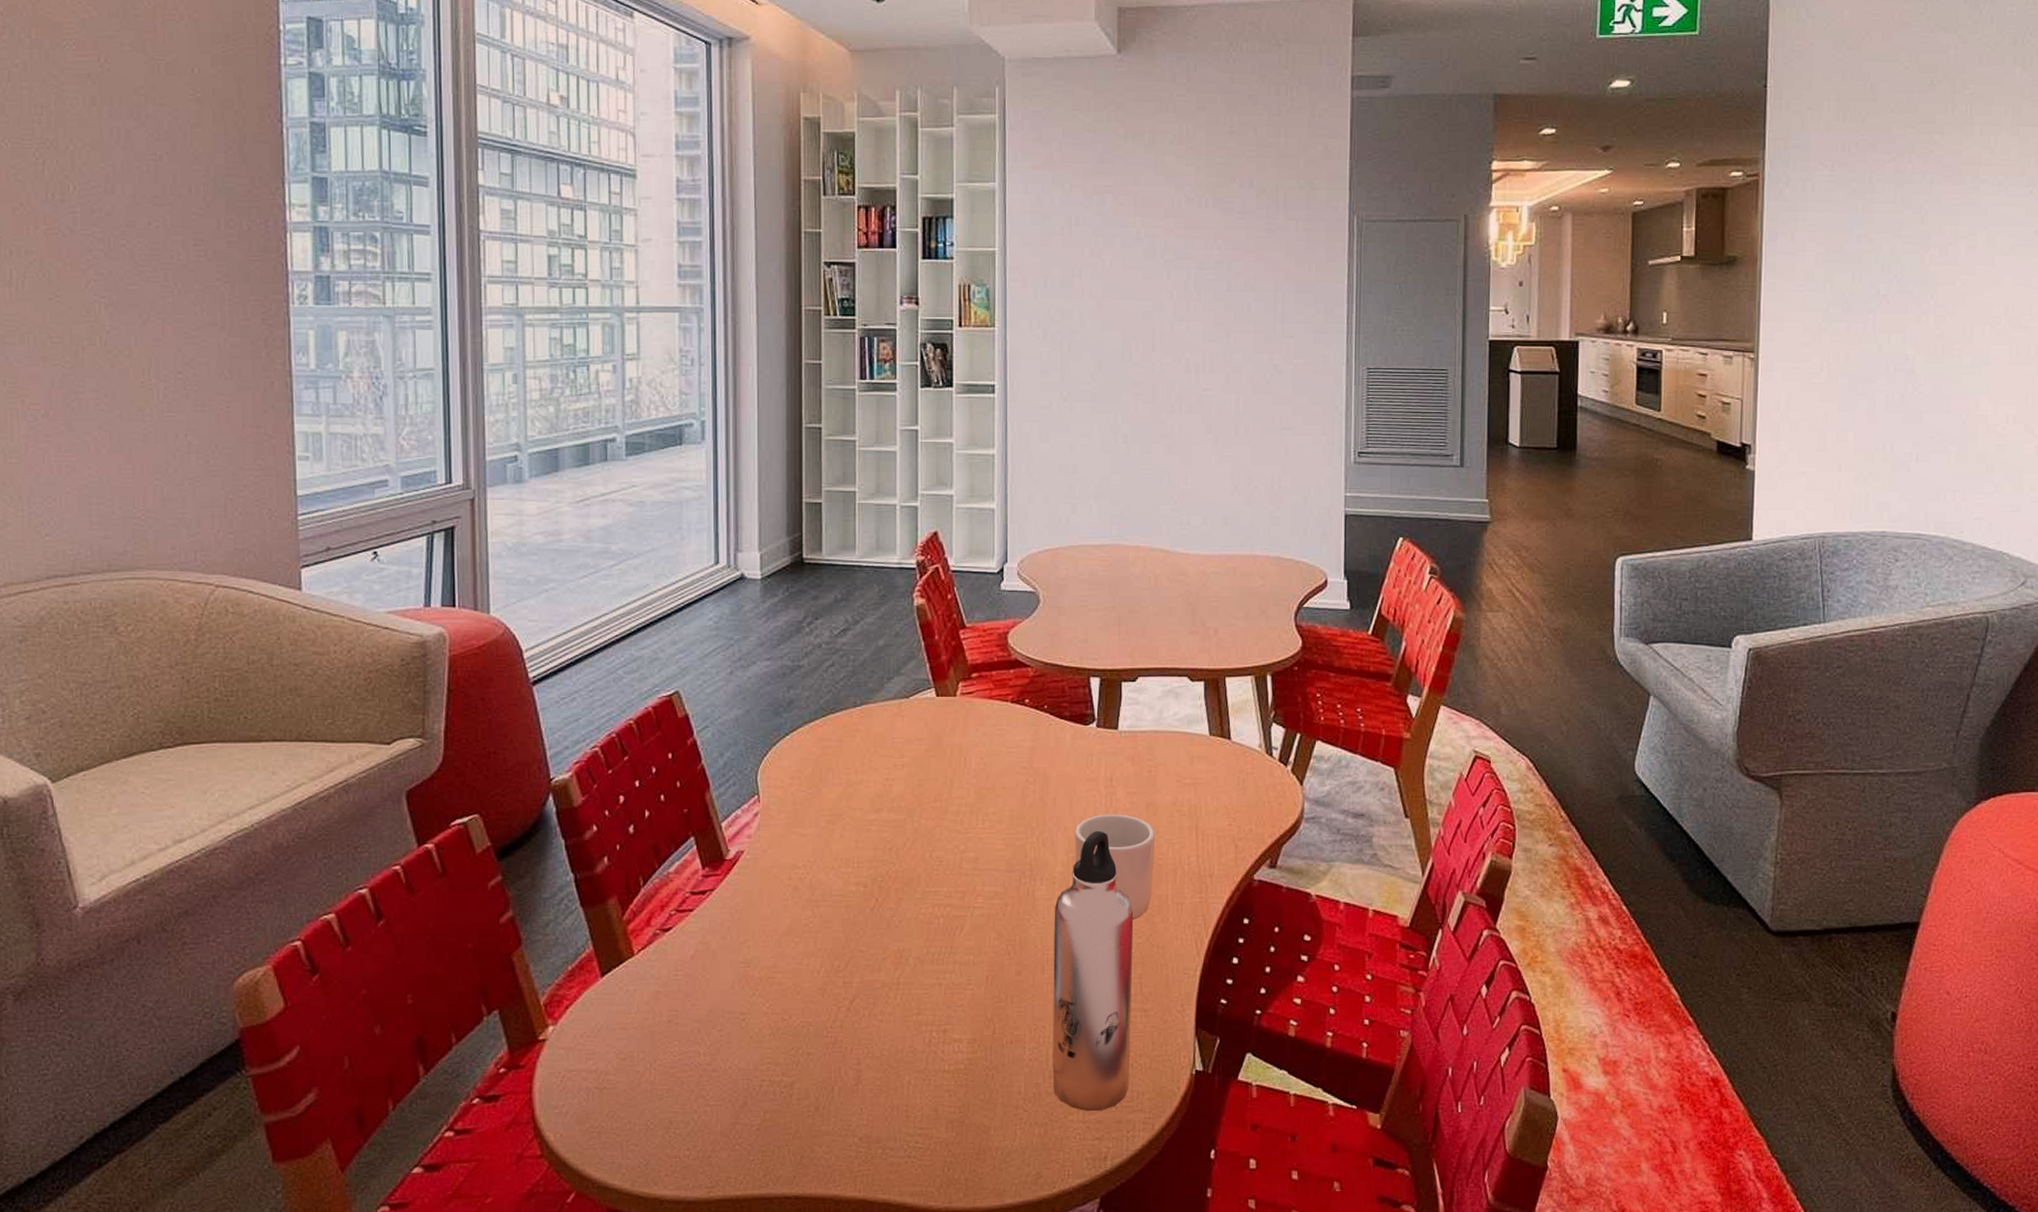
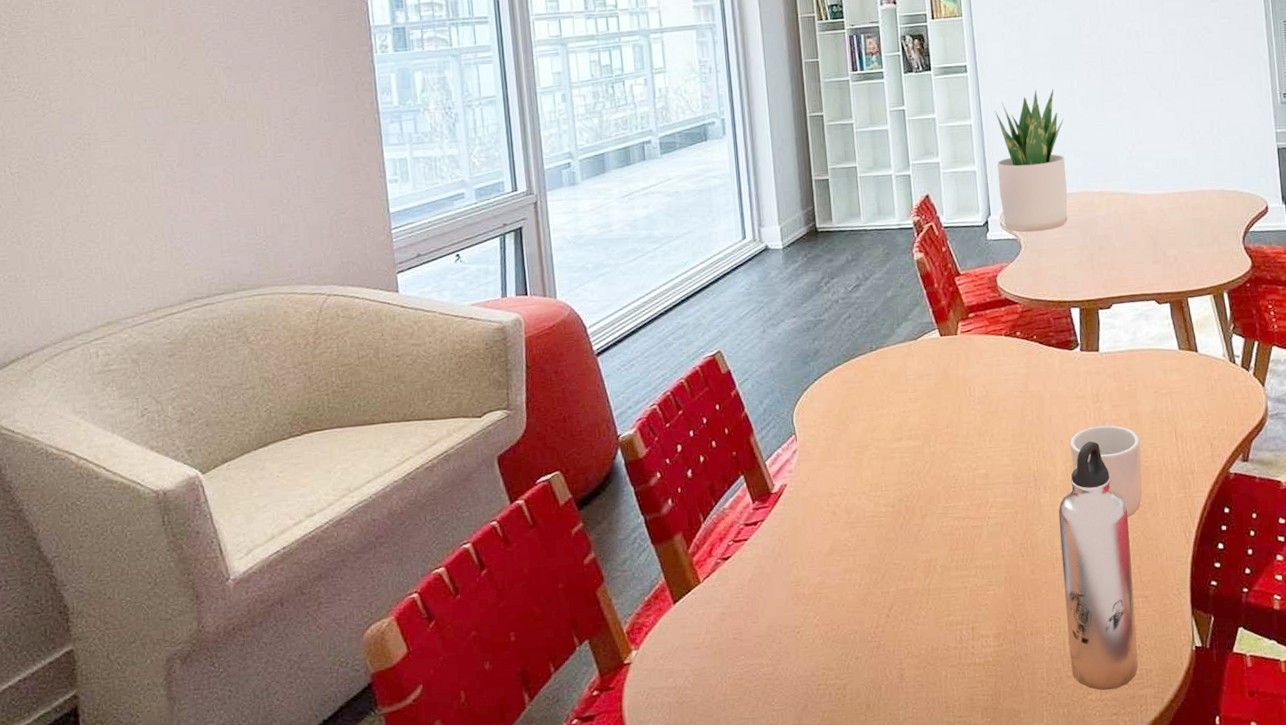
planter: none [1019,421,1103,586] -> present [994,89,1068,233]

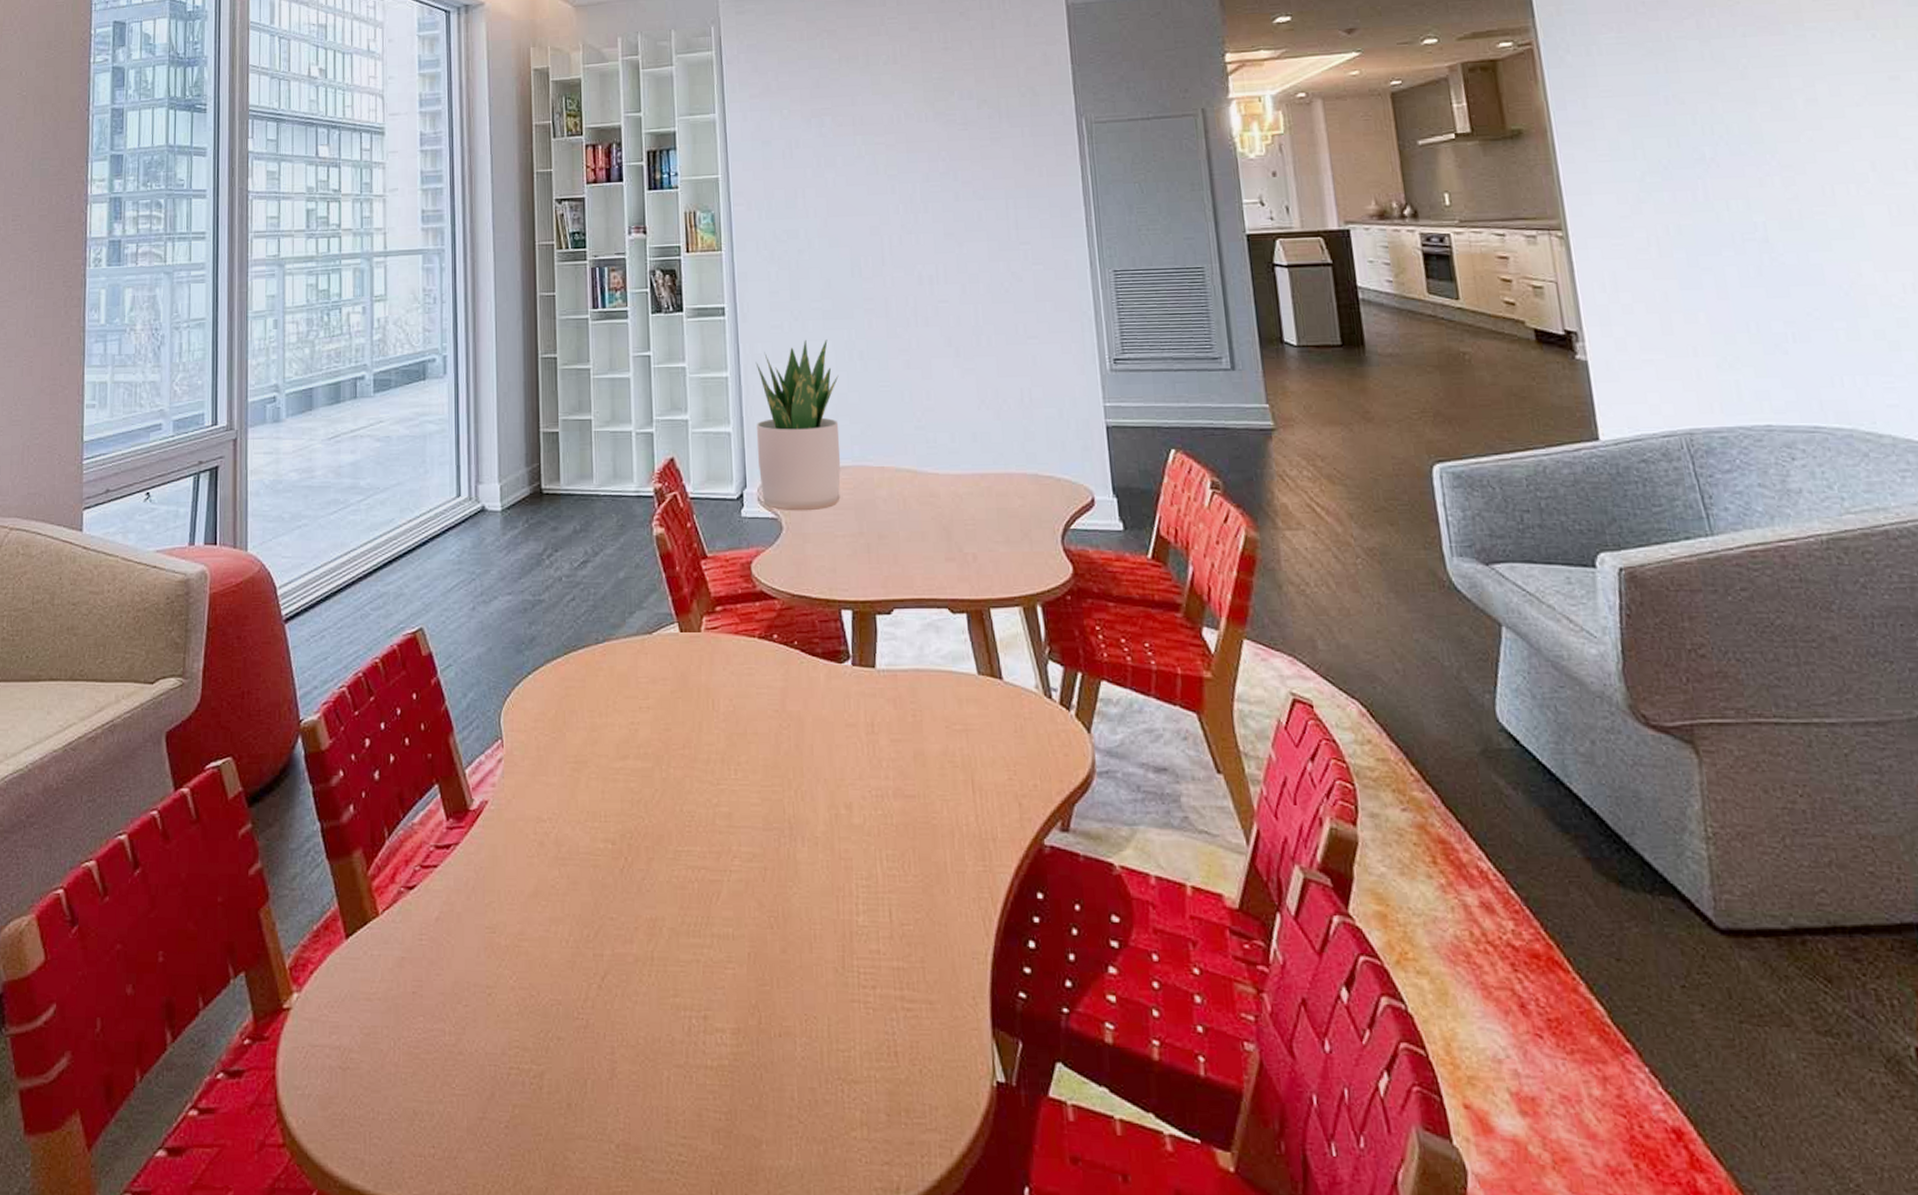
water bottle: present [1058,441,1138,691] -> none [819,783,919,1128]
mug: present [1070,425,1142,517] -> none [836,764,928,890]

